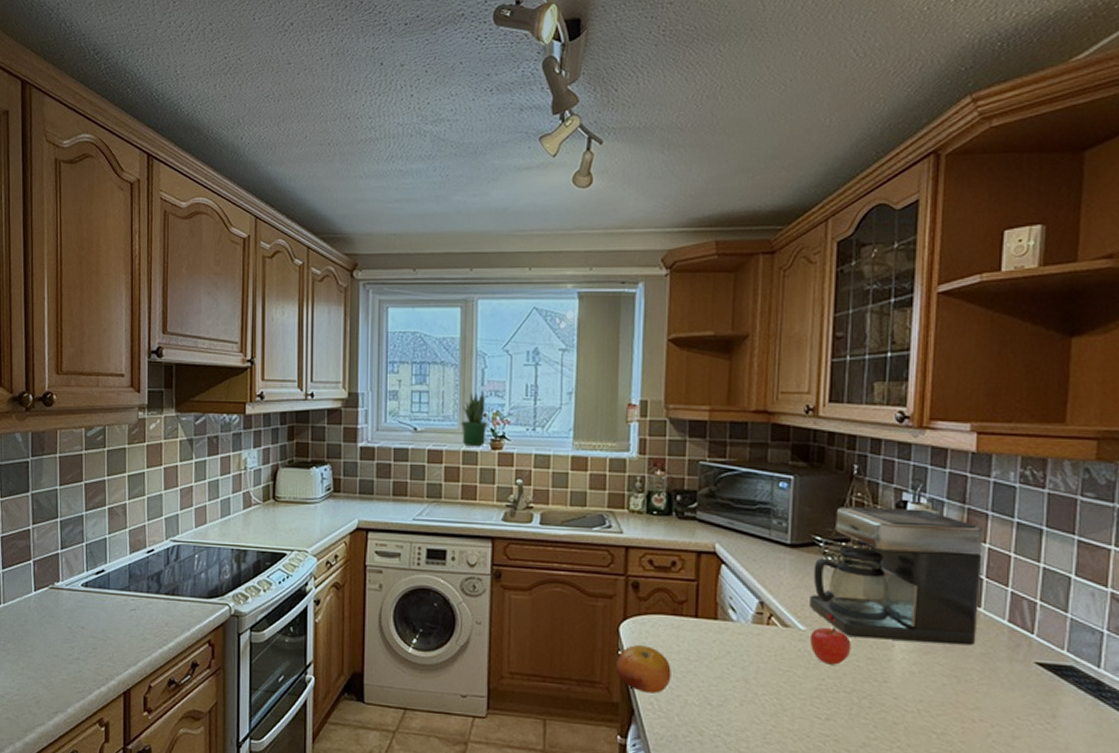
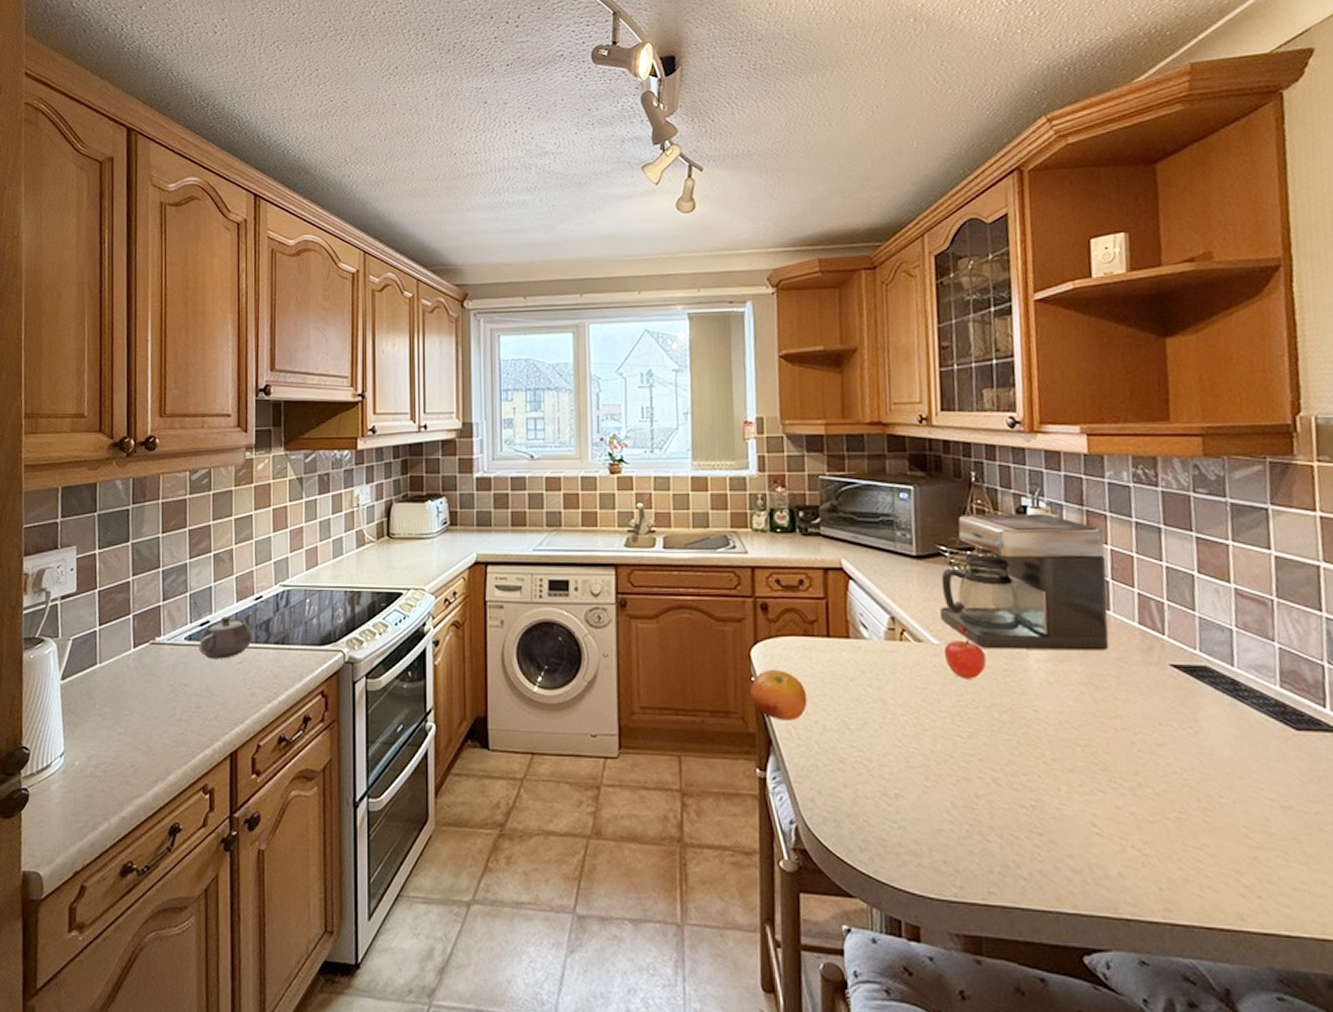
teapot: none [95,564,145,606] -> present [199,612,253,659]
planter: present [461,392,488,447] -> none [578,416,605,472]

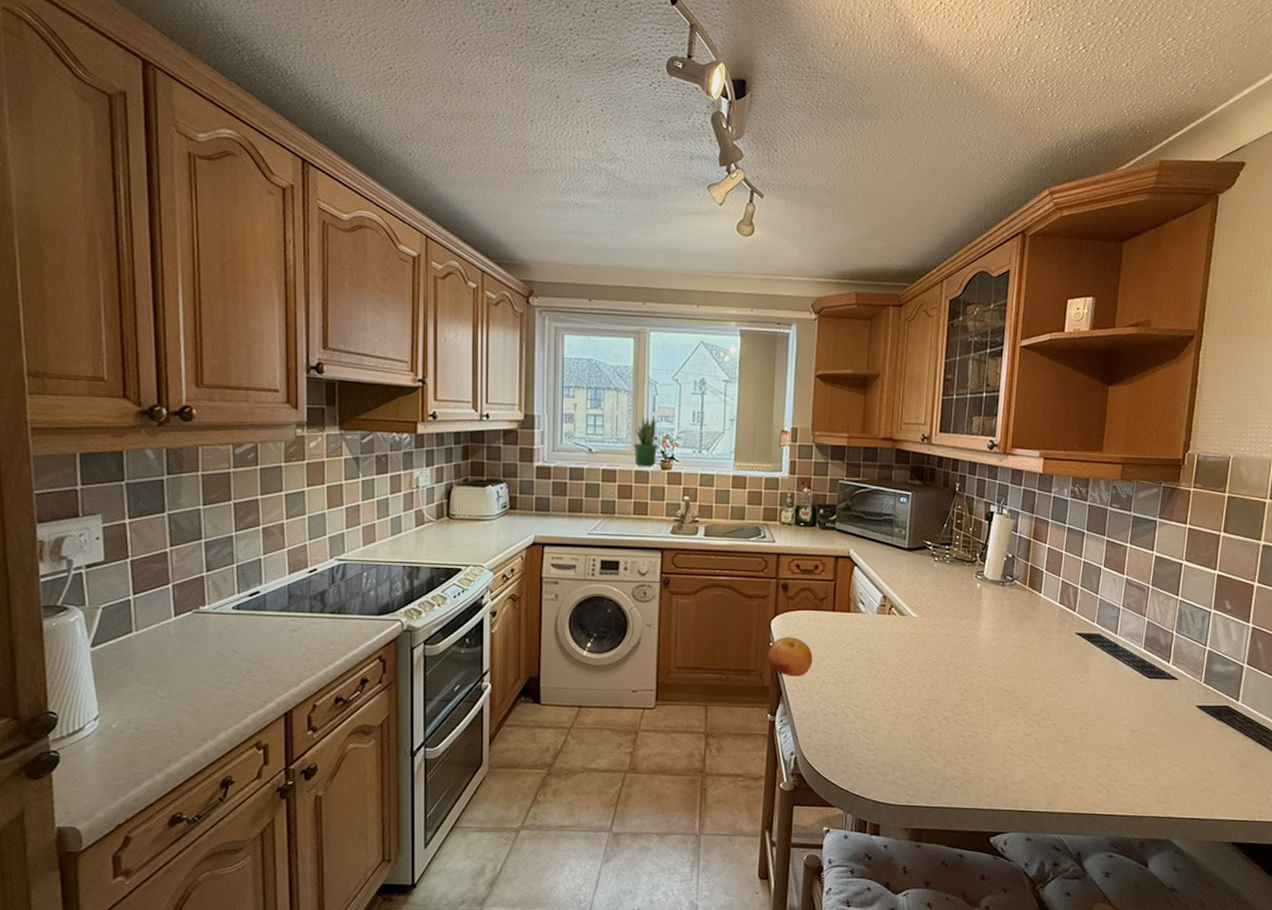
teapot: present [199,612,253,659] -> none [248,584,306,627]
planter: none [578,416,605,472] -> present [633,417,659,467]
coffee maker: present [940,513,1109,651] -> none [921,517,1045,623]
fruit: present [943,639,987,679] -> none [920,614,950,644]

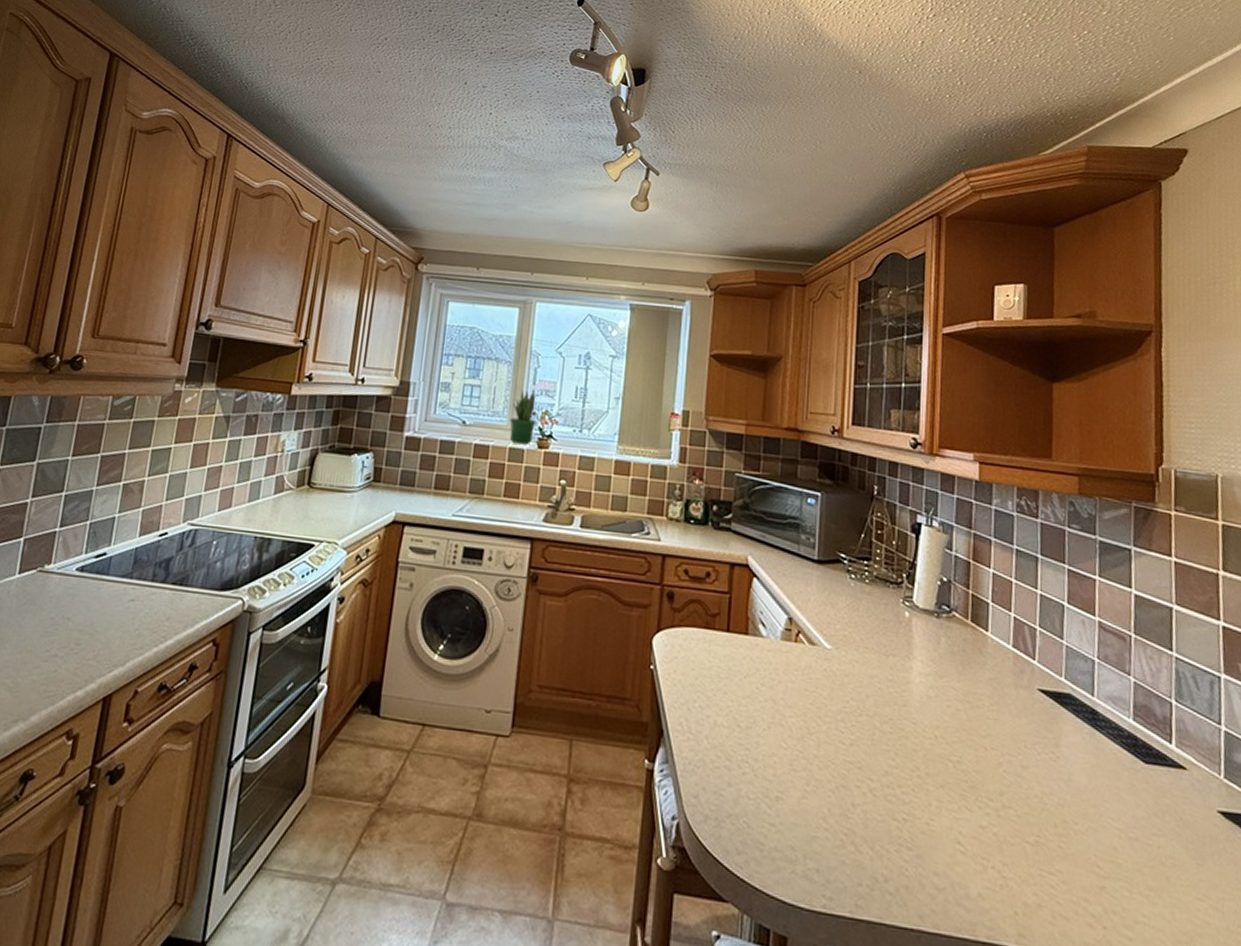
fruit: present [767,636,813,677] -> none [646,658,702,713]

